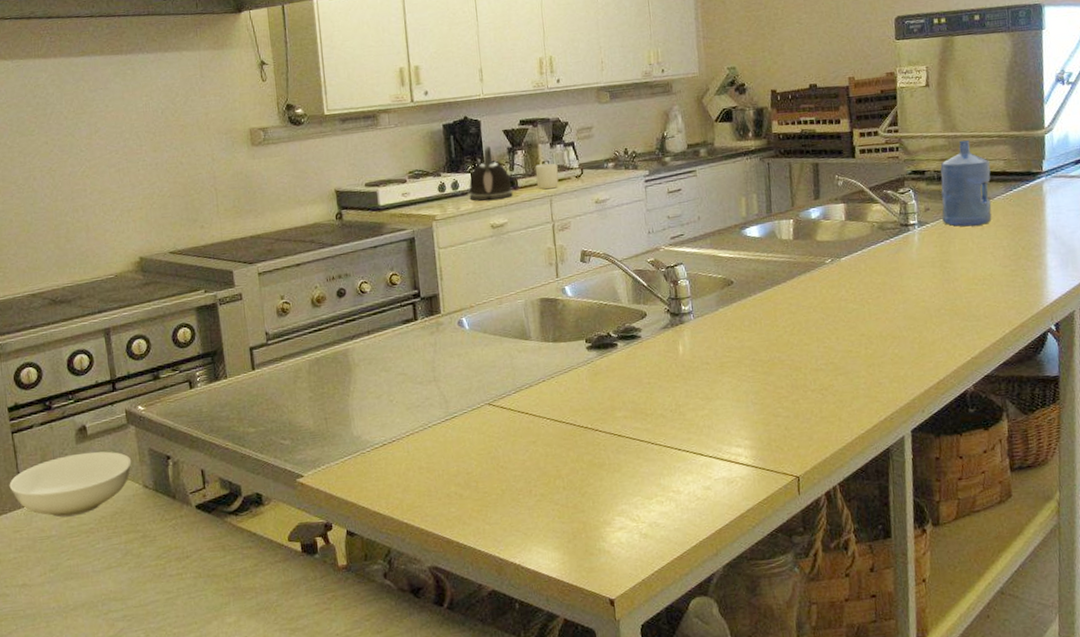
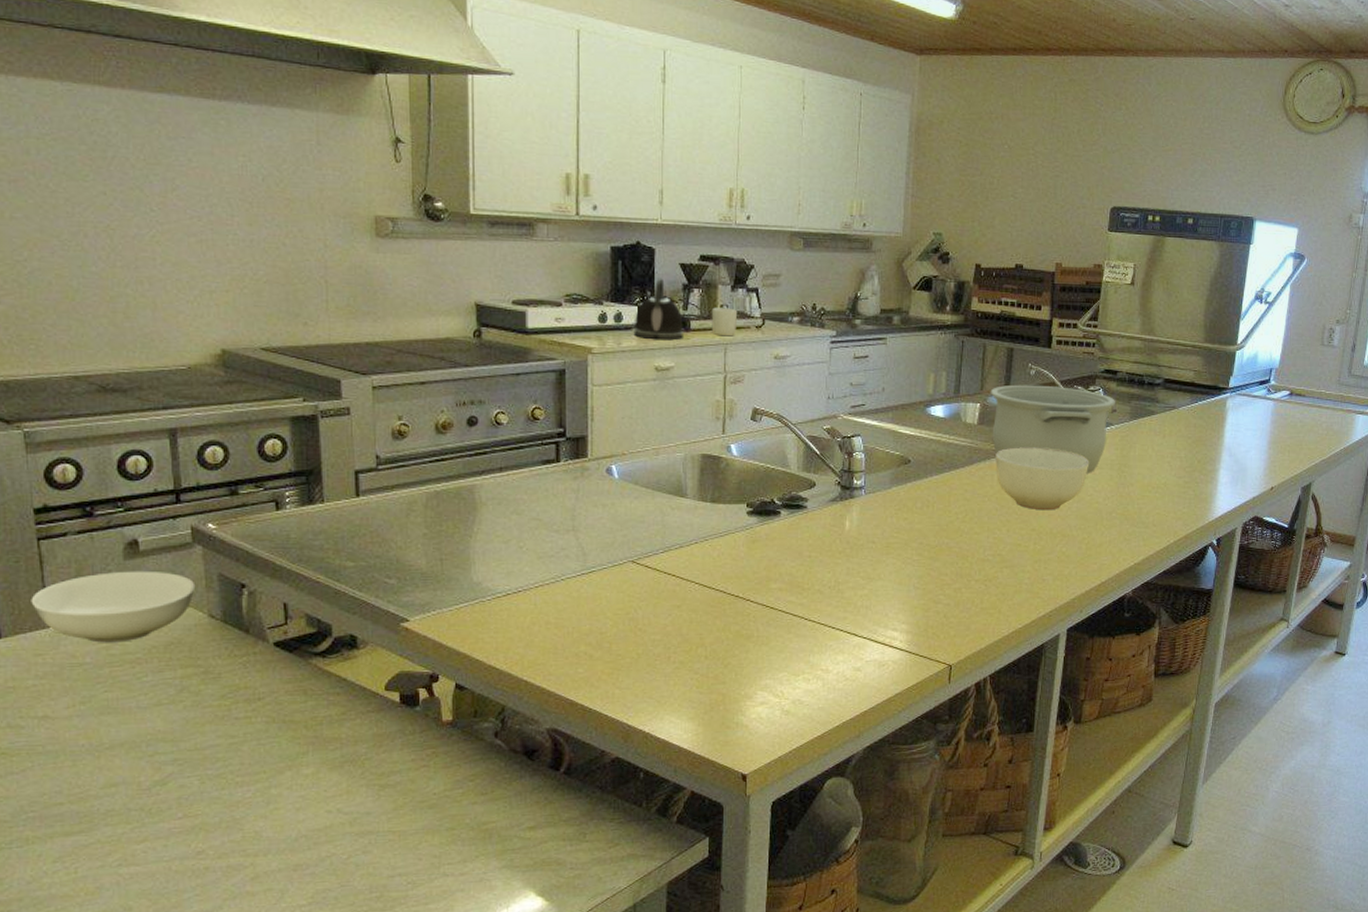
cooking pot: none [801,193,927,274] -> present [990,384,1115,473]
bowl: none [815,253,910,315] -> present [996,447,1090,511]
water jug: present [940,139,992,227] -> none [1127,345,1180,433]

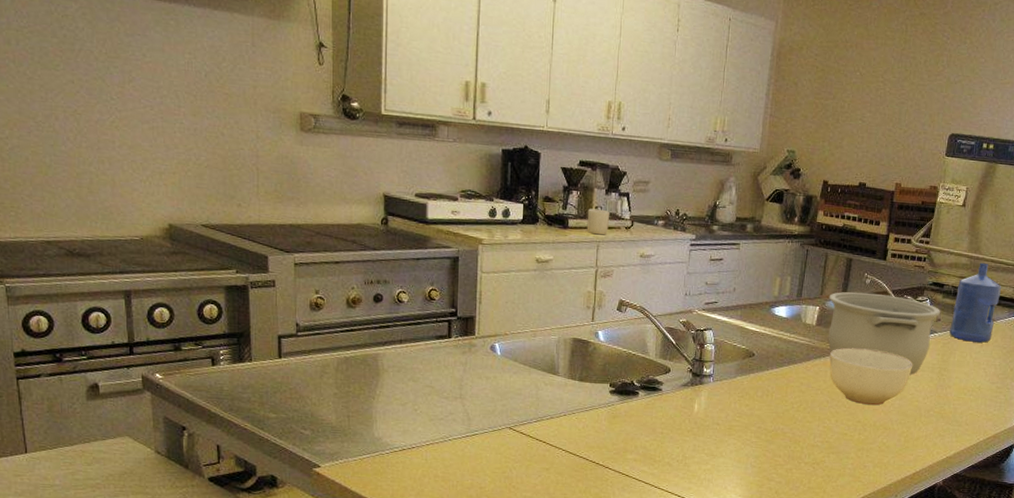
bowl: present [31,570,196,643] -> none [11,410,145,470]
kettle: present [633,278,683,341] -> none [519,179,562,236]
water jug: none [1127,345,1180,433] -> present [949,262,1001,343]

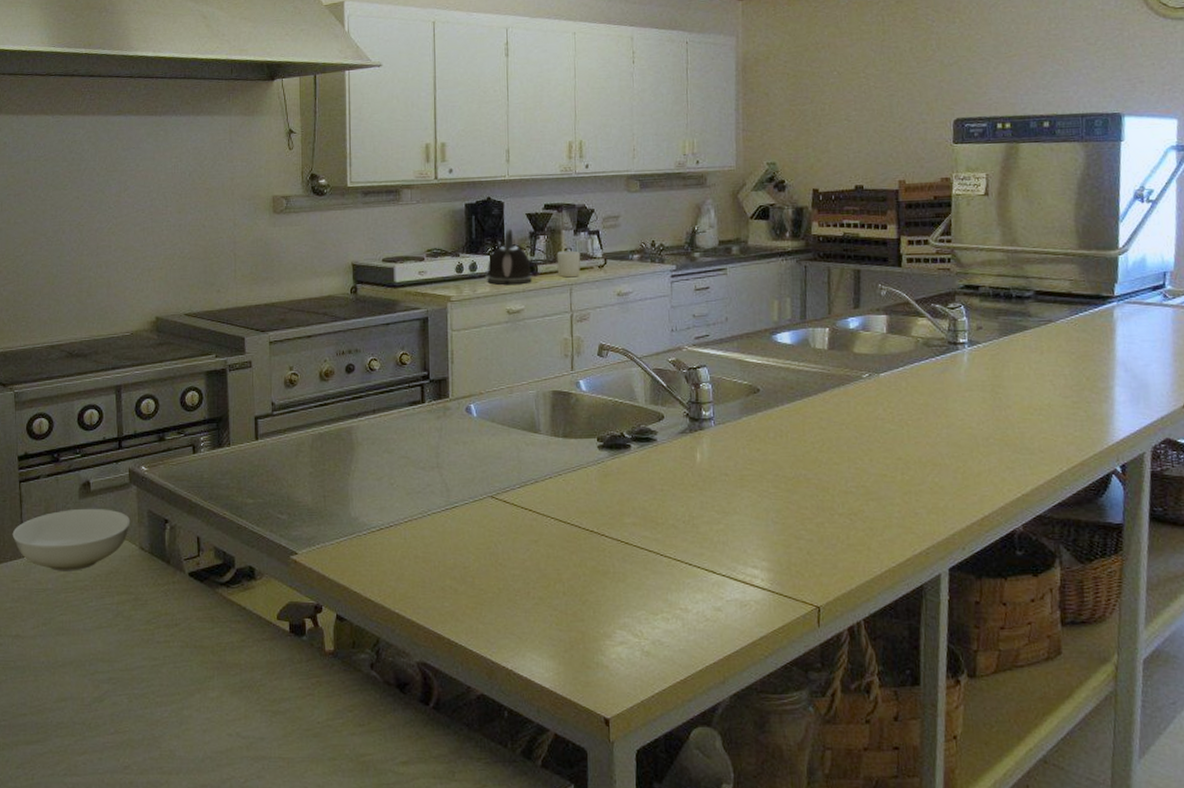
bowl: none [11,410,145,470] -> present [12,508,131,571]
kettle: none [519,179,562,236] -> present [487,228,532,286]
cooking pot: present [828,292,940,375] -> none [838,305,980,396]
bowl: present [829,347,913,406] -> none [850,370,957,438]
water jug: present [949,262,1001,343] -> none [995,255,1054,350]

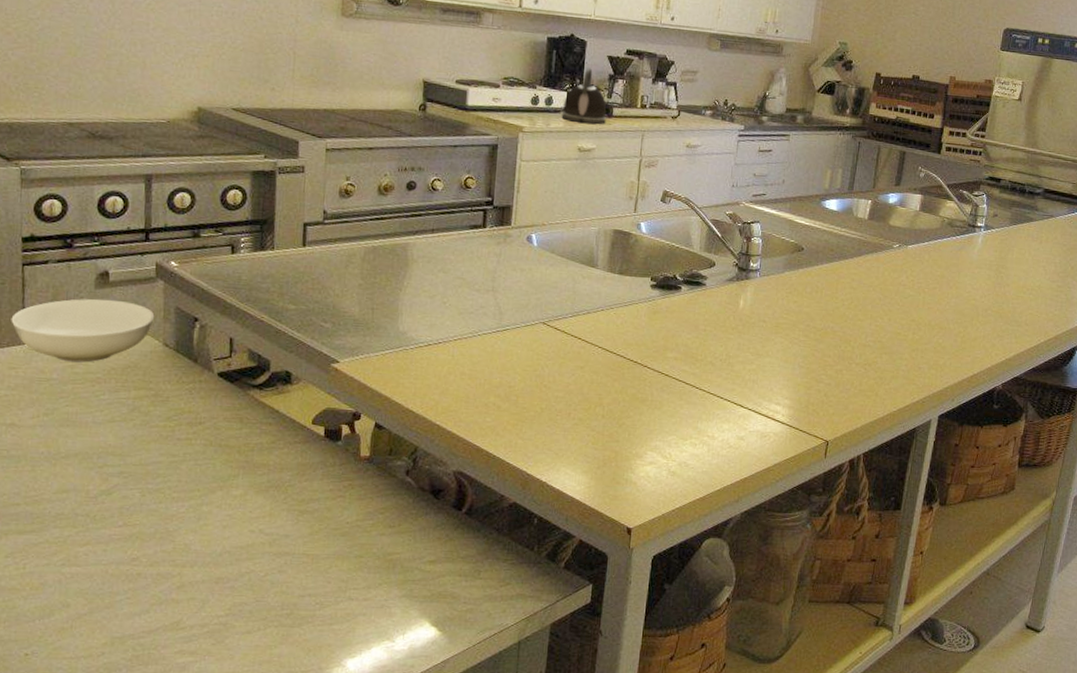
mug: present [556,250,581,278] -> none [631,97,657,125]

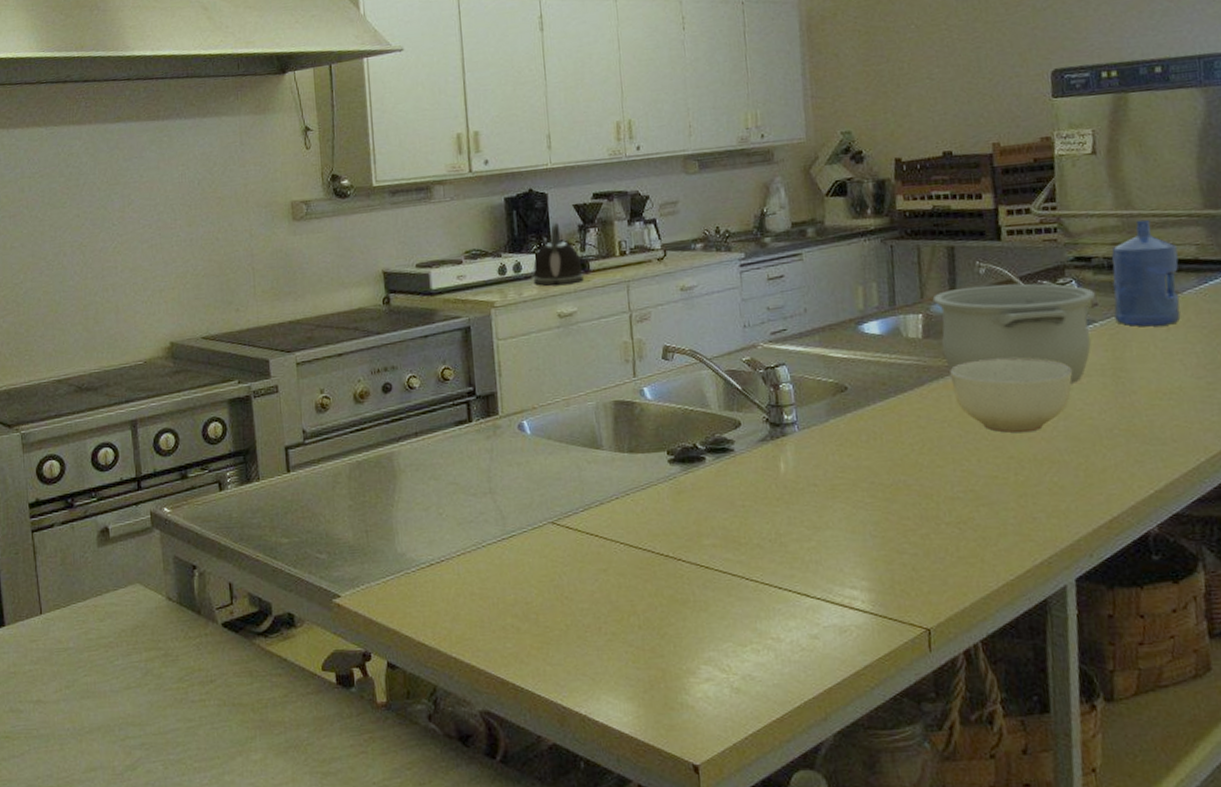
bowl: present [11,299,155,363] -> none [27,556,156,628]
cooking pot: none [880,185,997,272] -> present [932,283,1095,384]
bowl: none [882,242,970,304] -> present [950,357,1073,433]
water jug: none [1007,157,1060,240] -> present [1111,219,1181,327]

